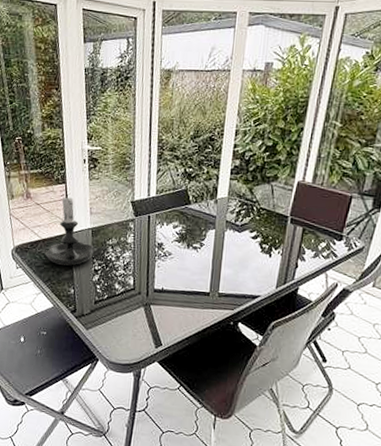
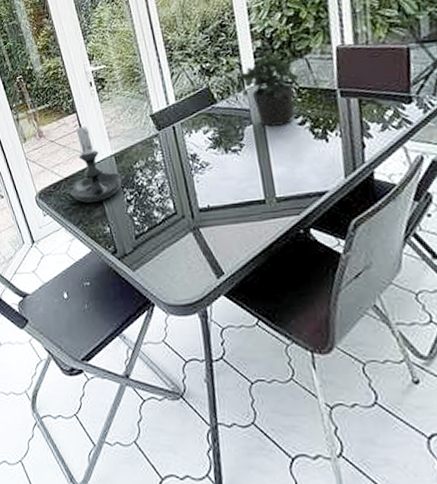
potted plant: none [215,170,261,236] -> present [240,52,298,127]

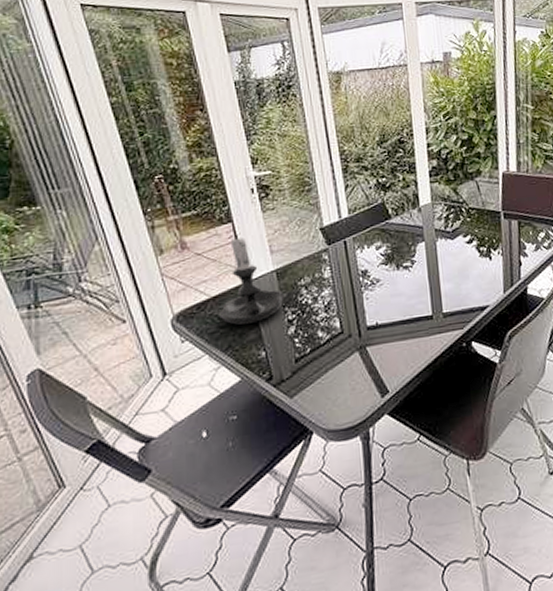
potted plant: present [240,52,298,127] -> none [415,171,468,245]

